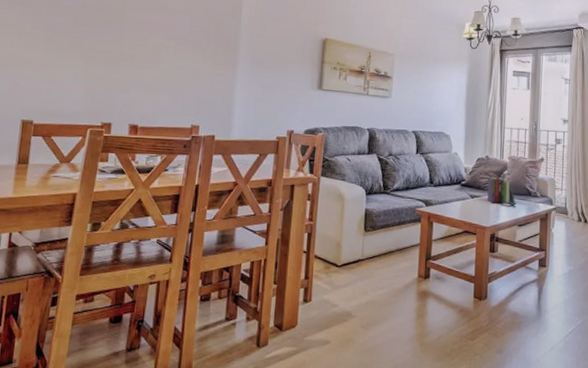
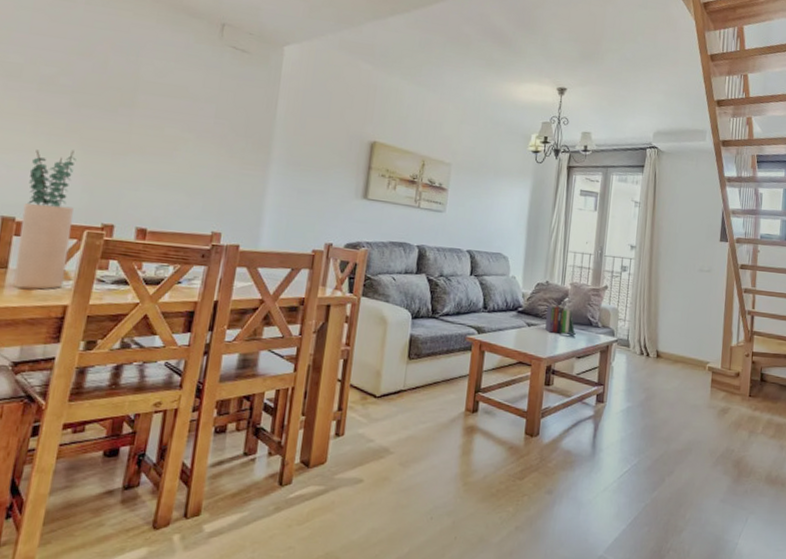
vase: none [33,61,79,181] -> present [13,150,76,290]

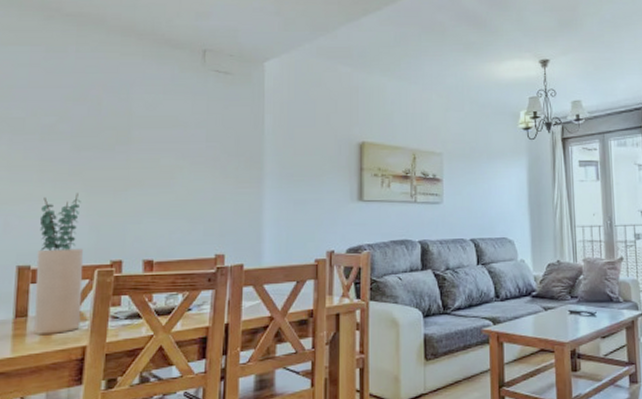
books: present [545,303,575,335] -> none [561,283,595,314]

